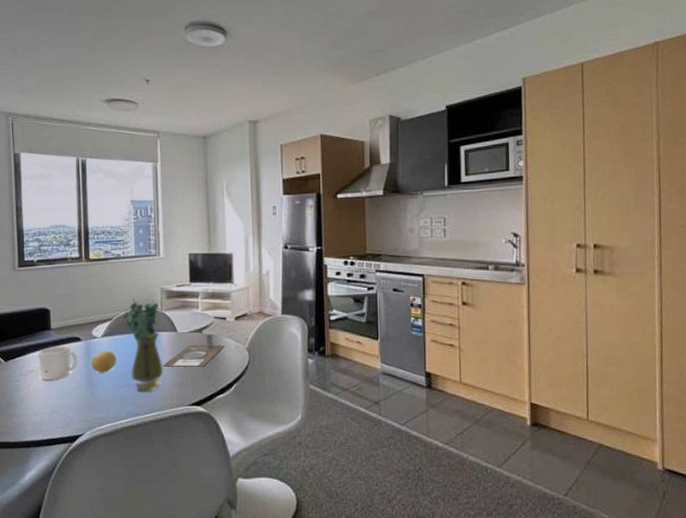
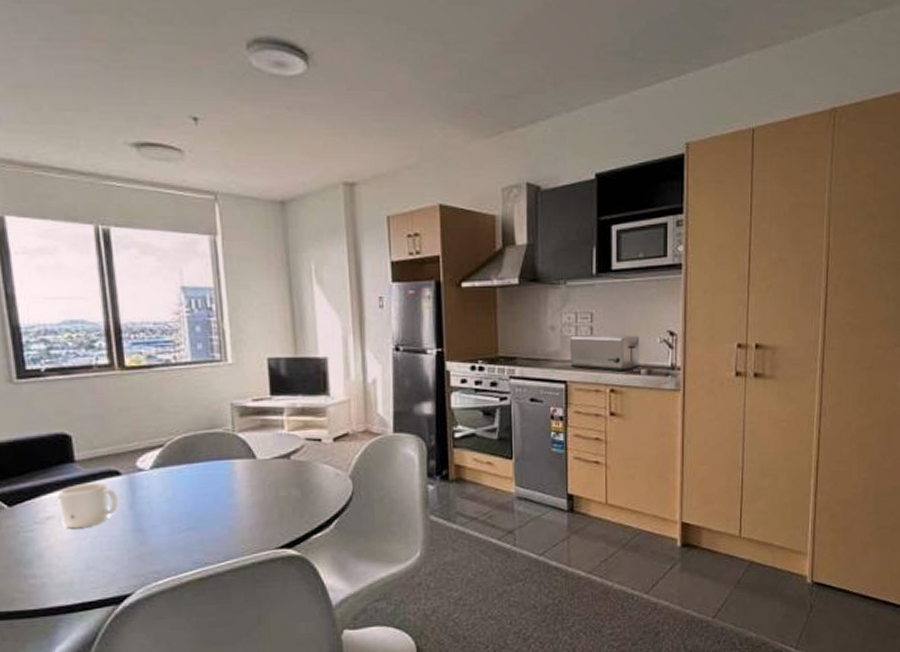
fruit: present [91,350,116,373] -> none [137,486,174,515]
vase: present [123,299,163,392] -> none [180,418,240,536]
place setting: present [162,333,225,367] -> none [237,459,321,503]
toaster: none [426,236,488,267] -> present [569,334,640,372]

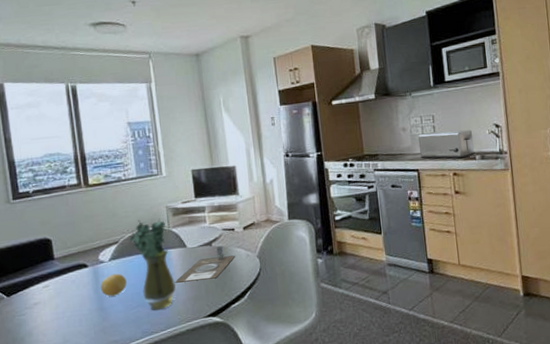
mug: present [59,482,118,529] -> none [43,273,86,311]
fruit: none [137,486,174,515] -> present [100,273,127,297]
vase: none [180,418,240,536] -> present [130,218,176,310]
place setting: none [237,459,321,503] -> present [174,245,236,283]

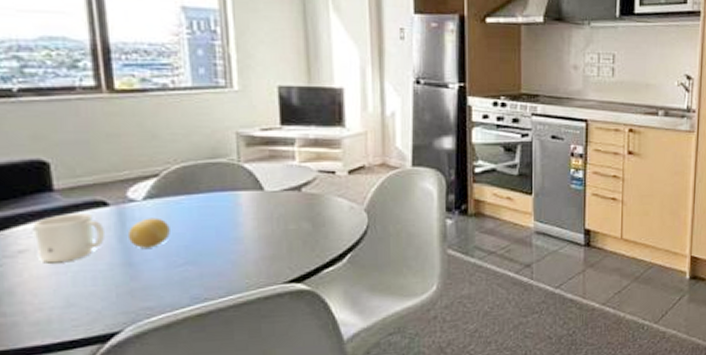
mug: none [43,273,86,311] -> present [34,213,104,263]
vase: present [130,218,176,310] -> none [178,146,244,270]
place setting: present [174,245,236,283] -> none [242,191,335,236]
toaster: present [418,129,474,160] -> none [591,75,659,112]

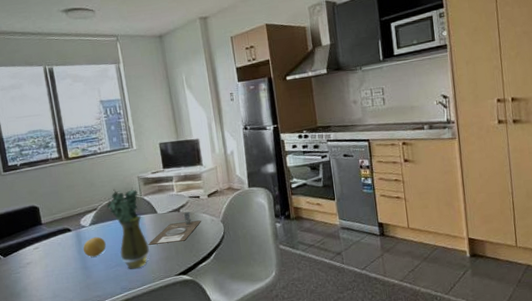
mug: present [34,213,104,263] -> none [34,237,71,270]
vase: none [178,146,244,270] -> present [107,187,149,269]
place setting: none [242,191,335,236] -> present [147,211,202,245]

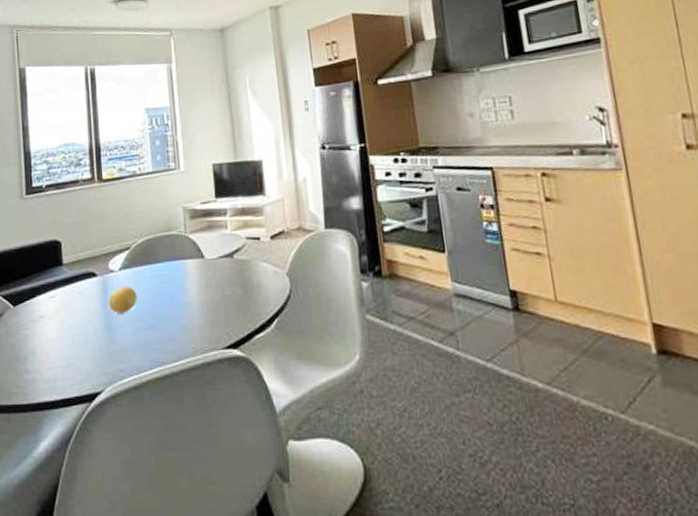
vase: present [107,187,149,269] -> none [143,221,191,335]
place setting: present [147,211,202,245] -> none [189,257,261,302]

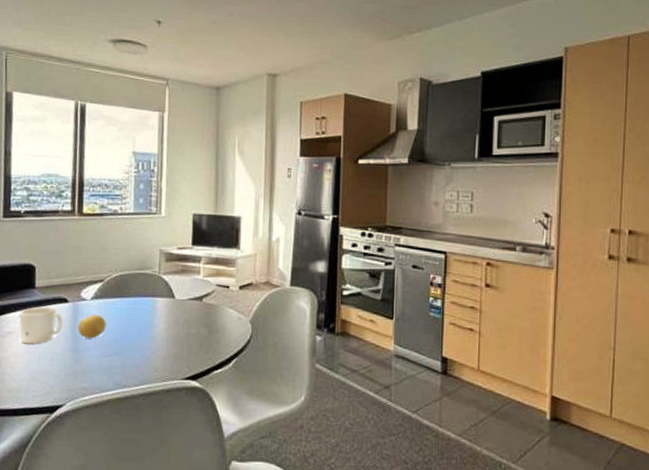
mug: none [50,283,93,327] -> present [19,306,63,344]

